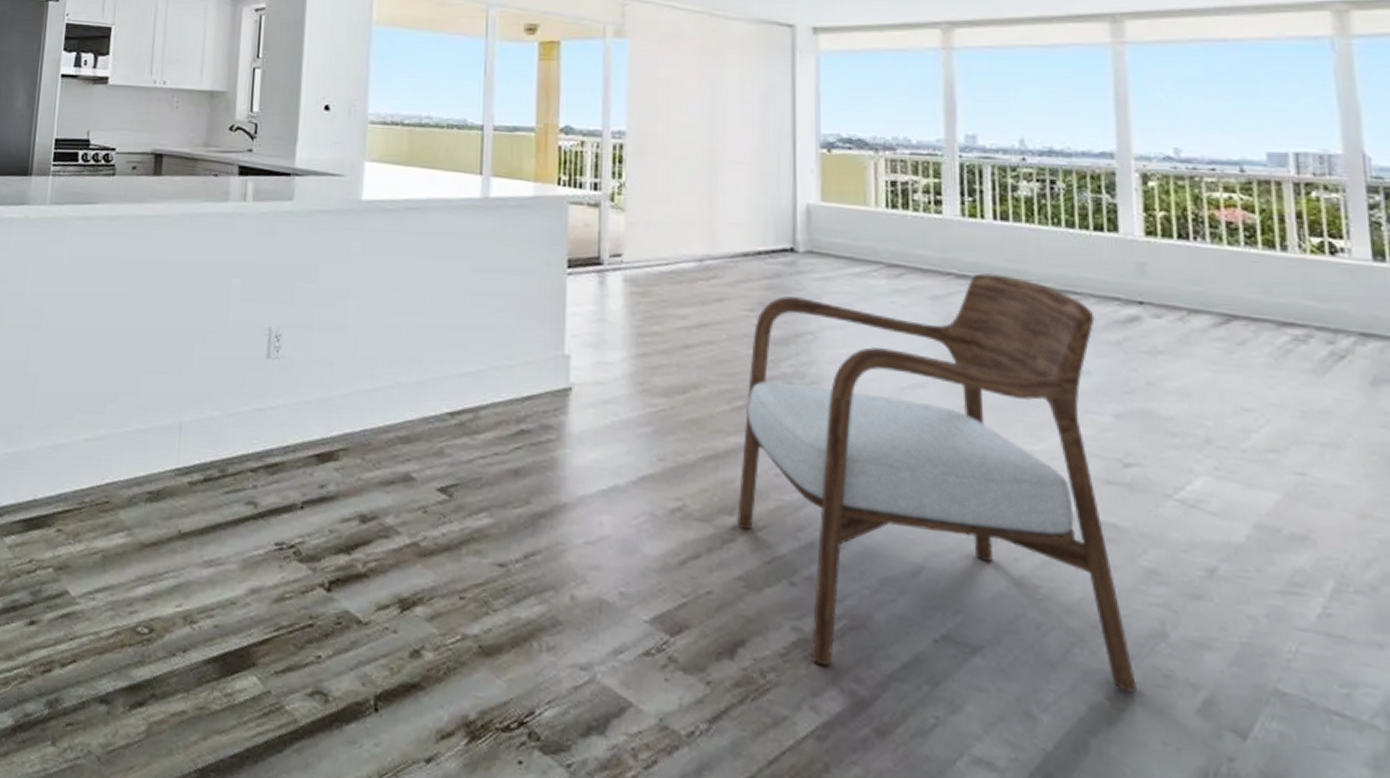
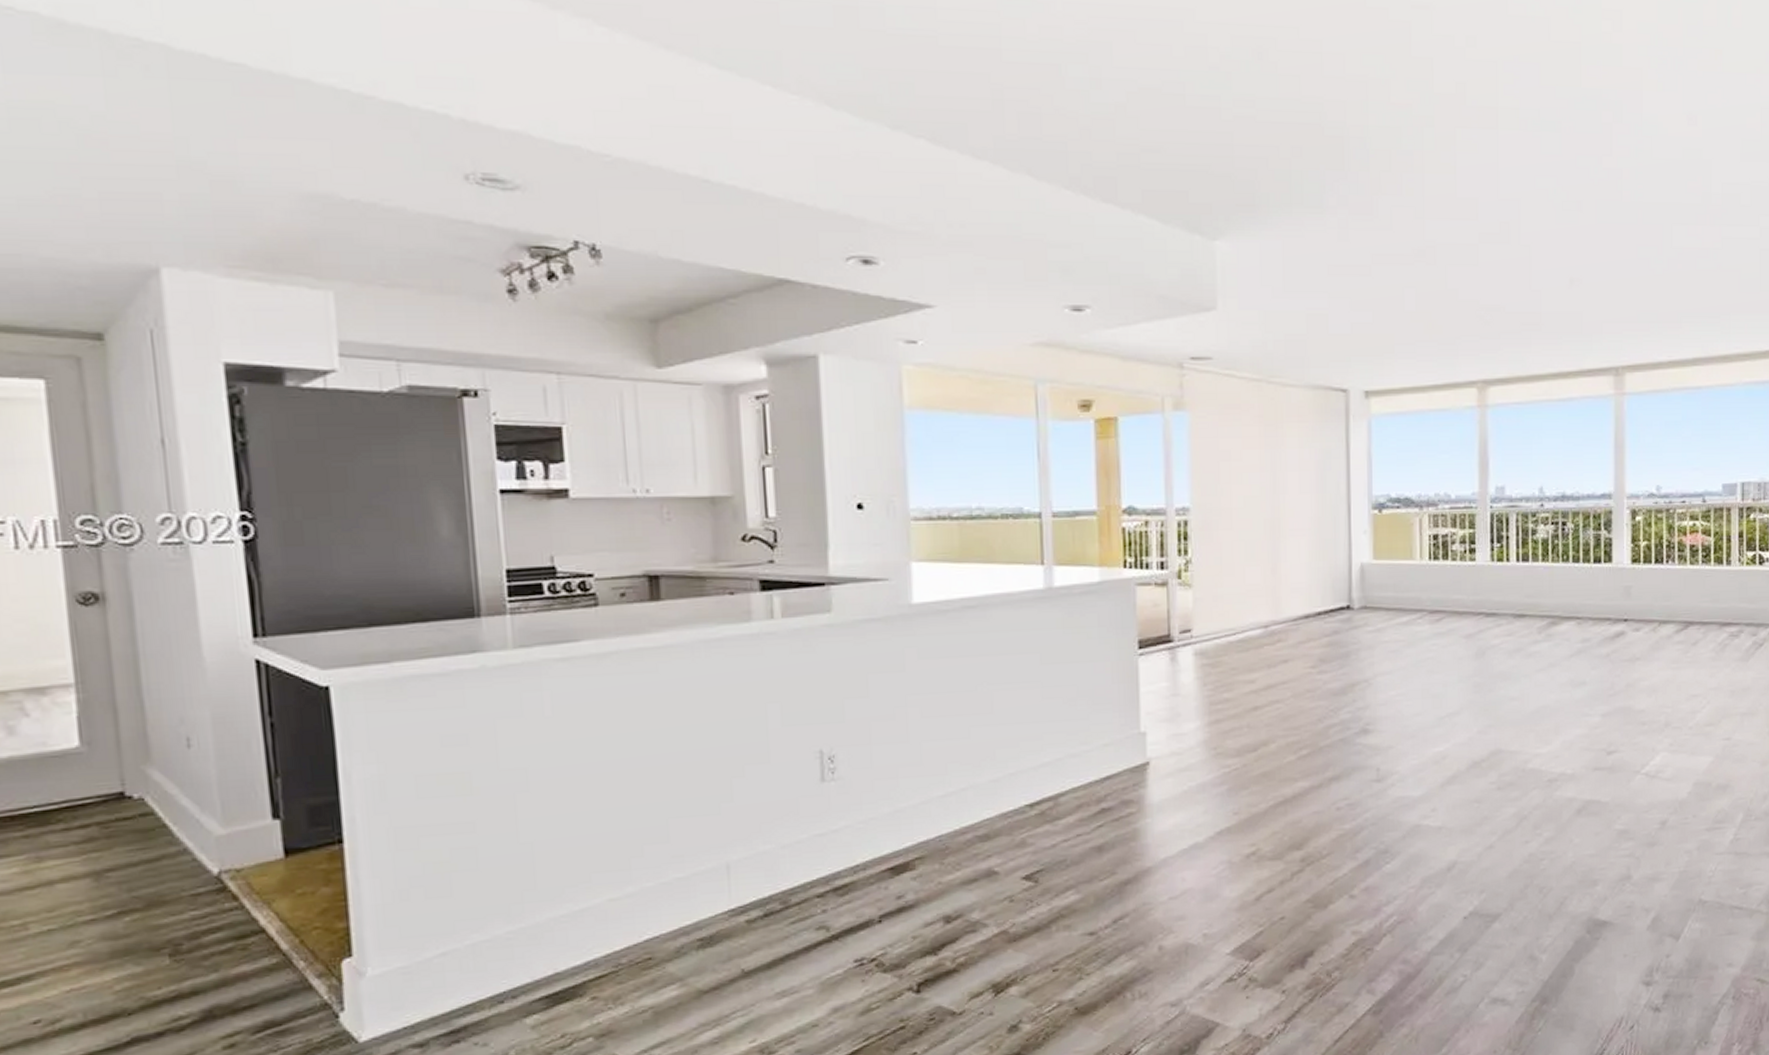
armchair: present [736,273,1137,692] -> none [1303,609,1608,957]

